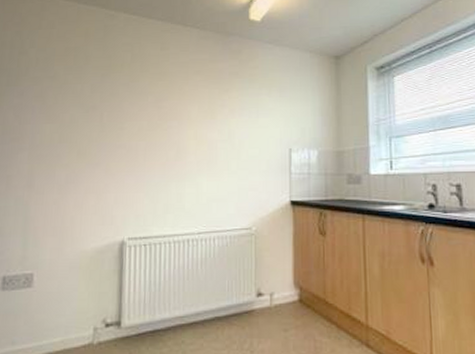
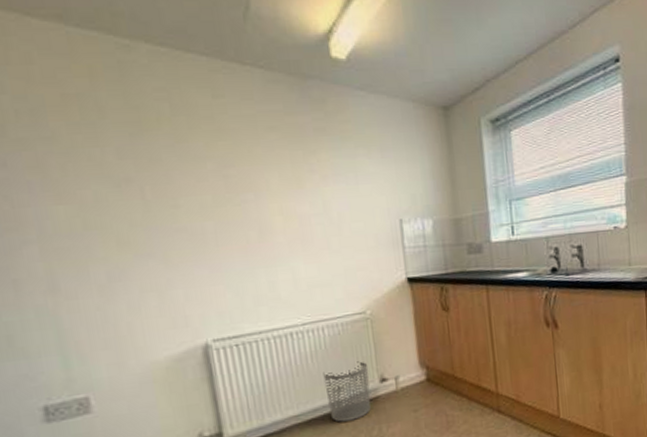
waste bin: none [208,273,247,330] -> present [323,361,371,422]

